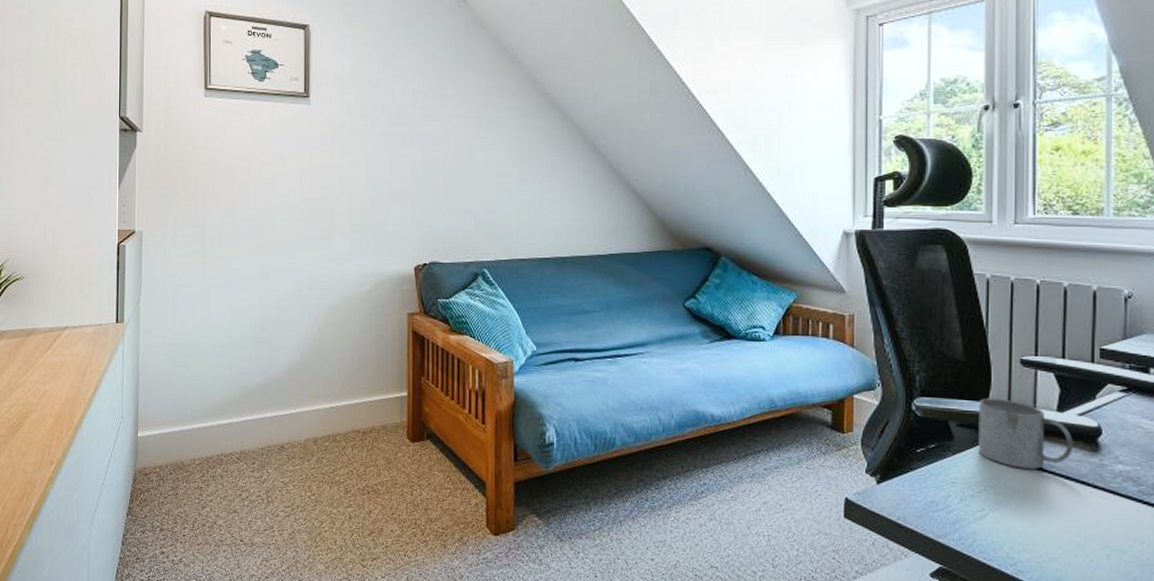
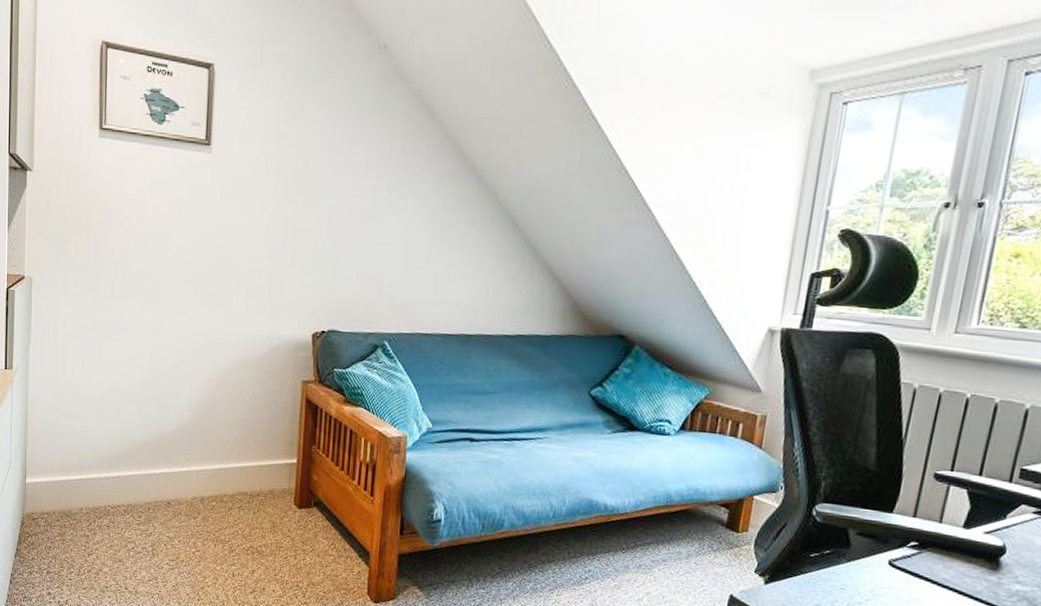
mug: present [978,398,1073,469] -> none [874,509,974,583]

